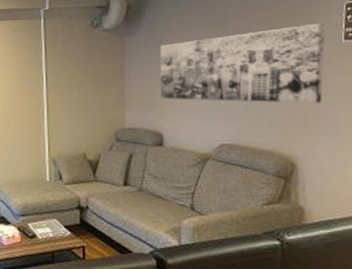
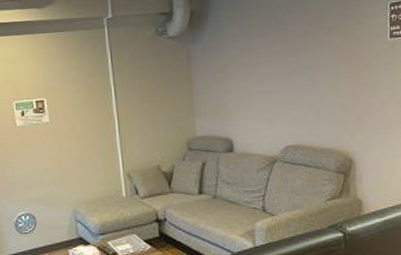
wall art: present [159,23,325,103] -> none [225,23,373,105]

